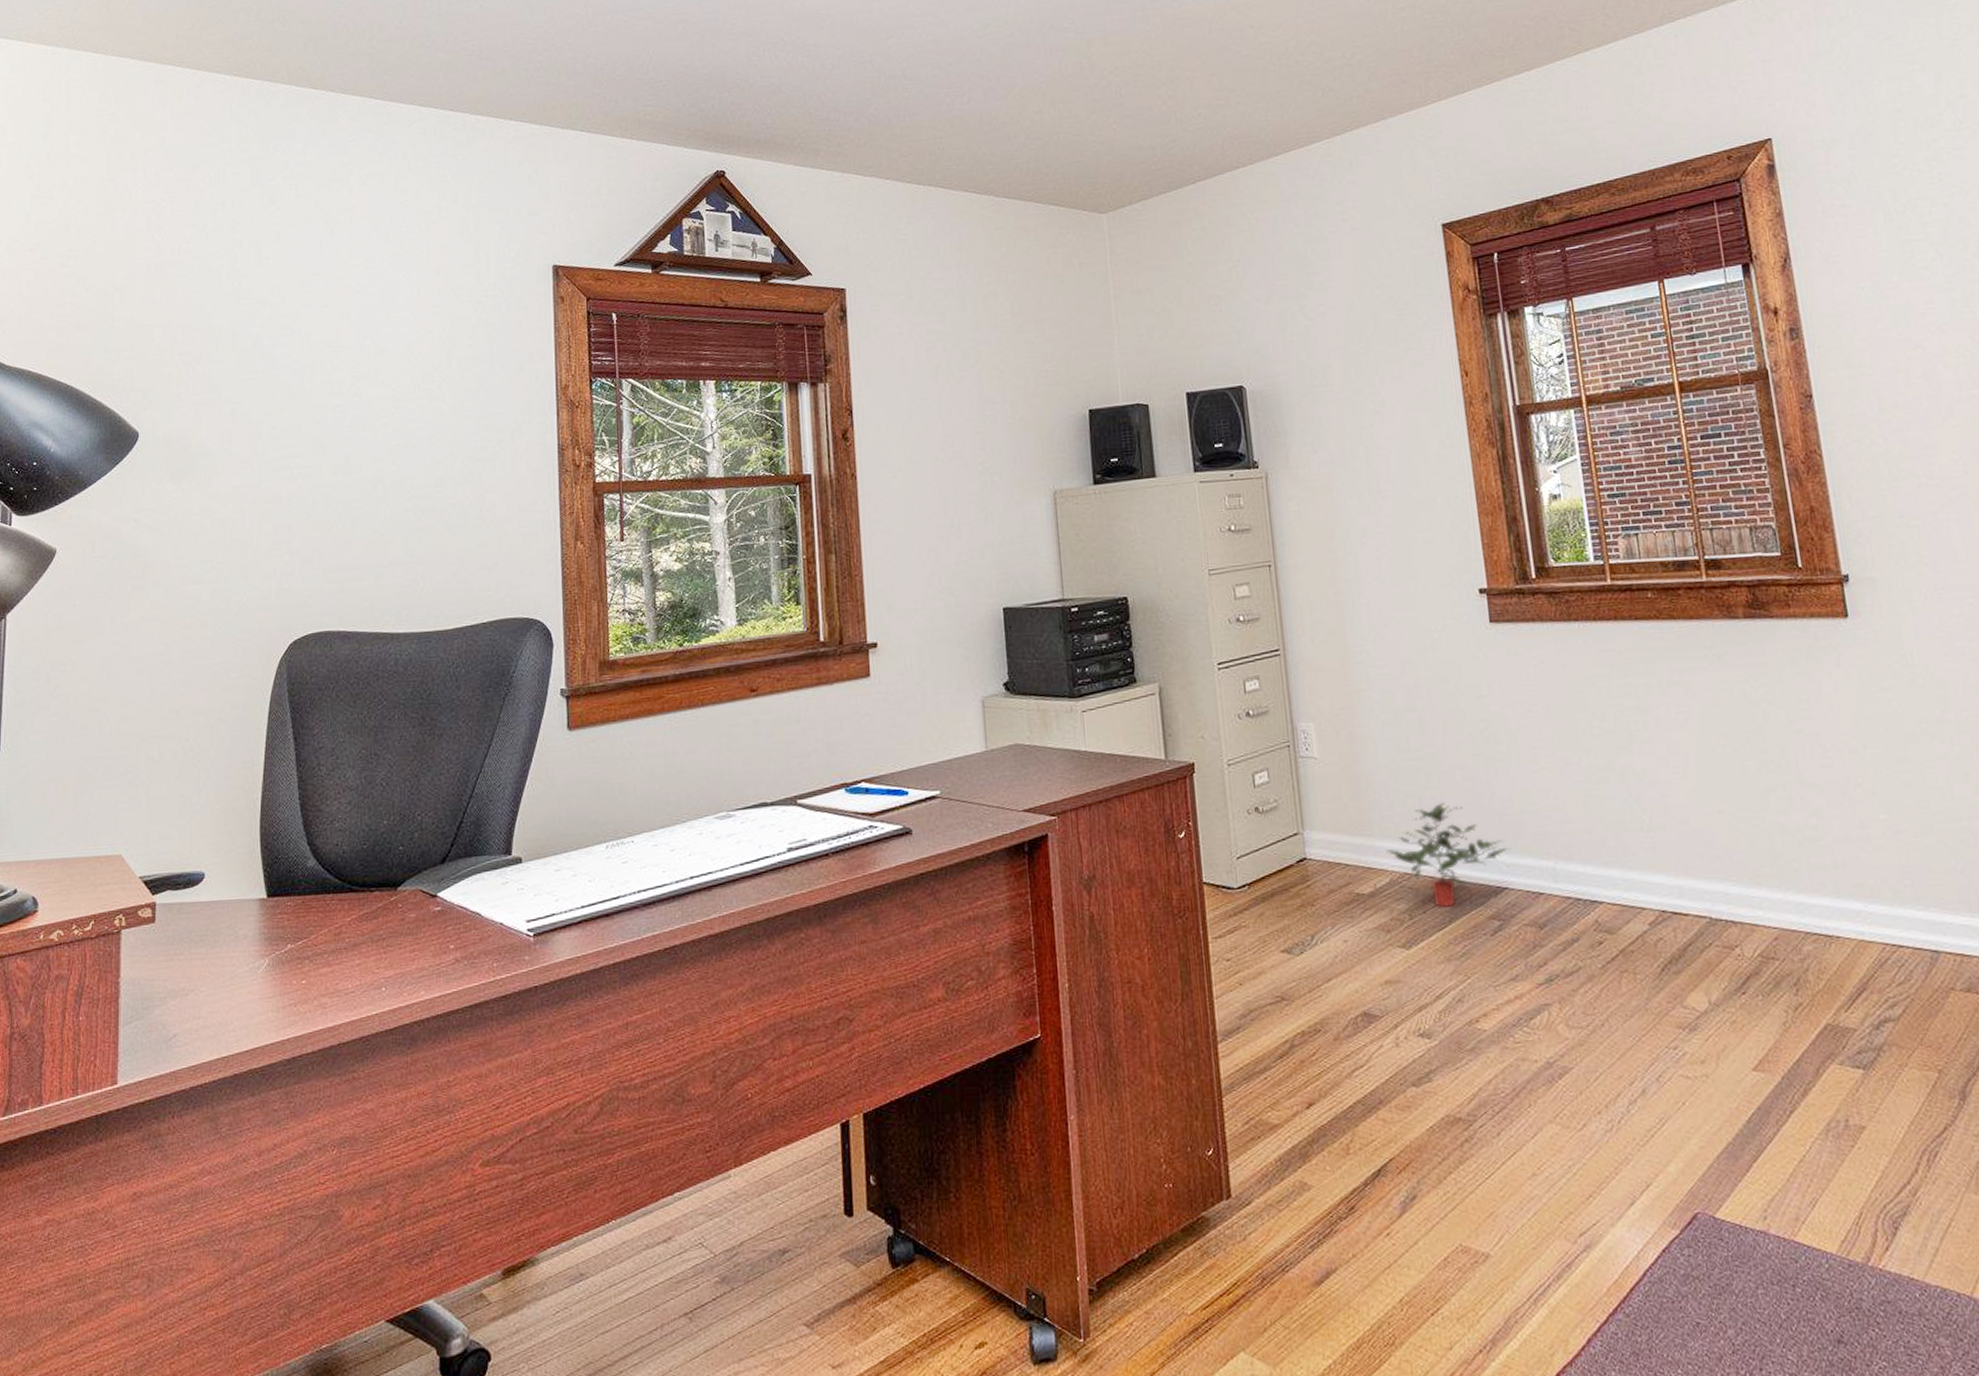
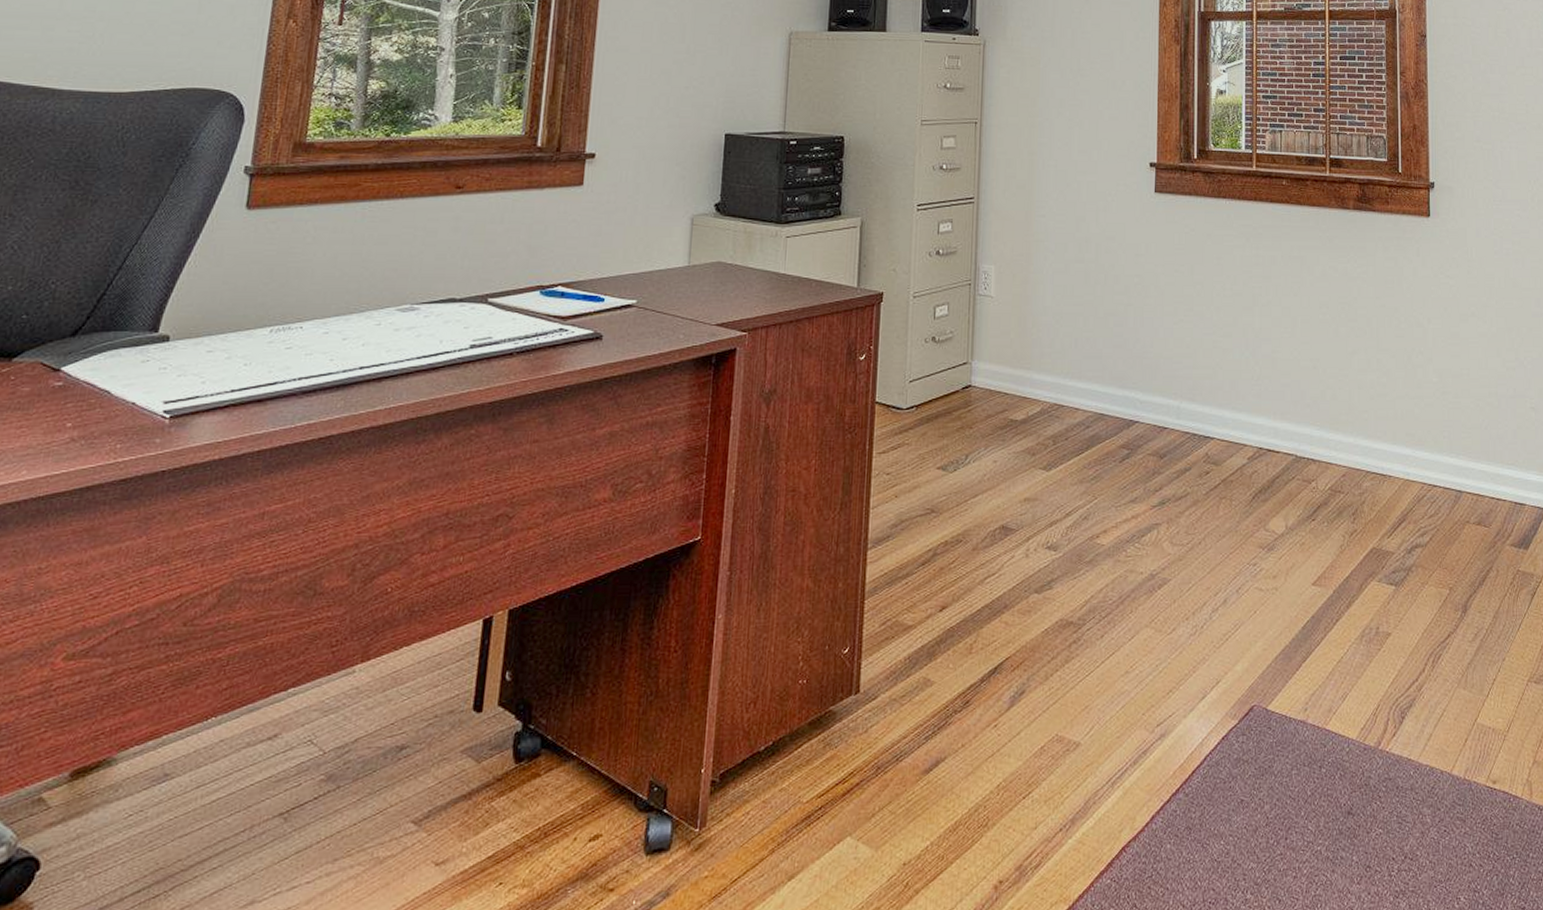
potted plant: present [1386,802,1510,908] -> none [1041,343,1145,437]

